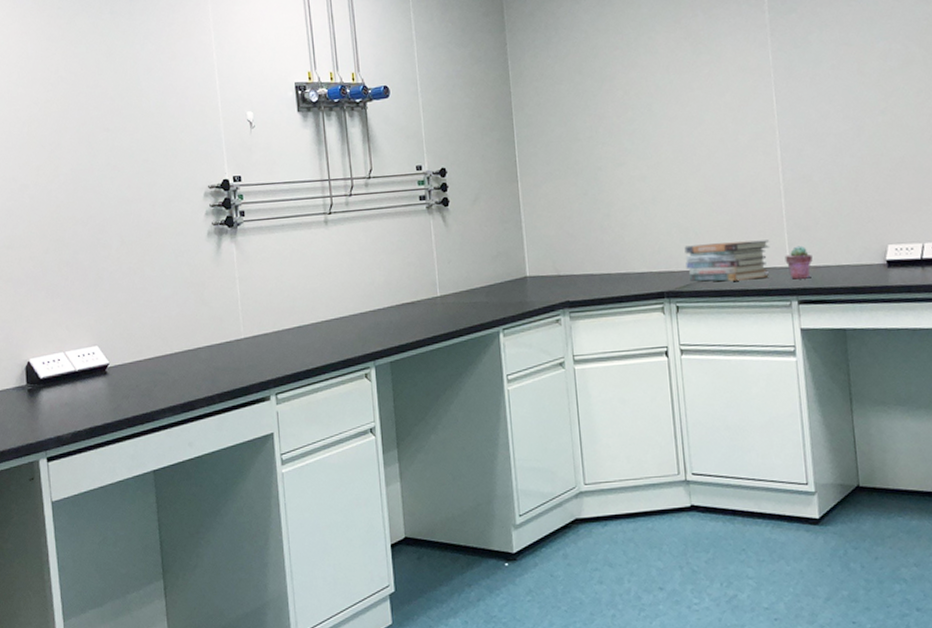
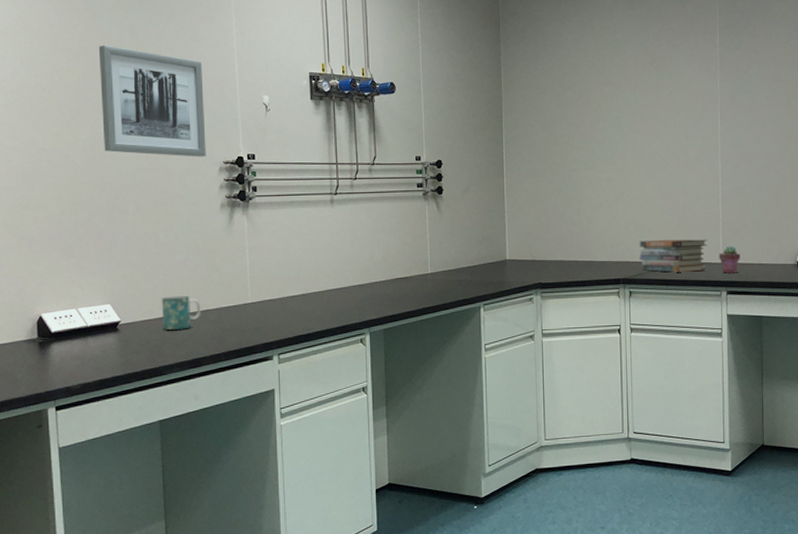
wall art: none [76,72,190,184] -> present [98,45,206,157]
mug: none [149,332,192,372] -> present [161,295,201,331]

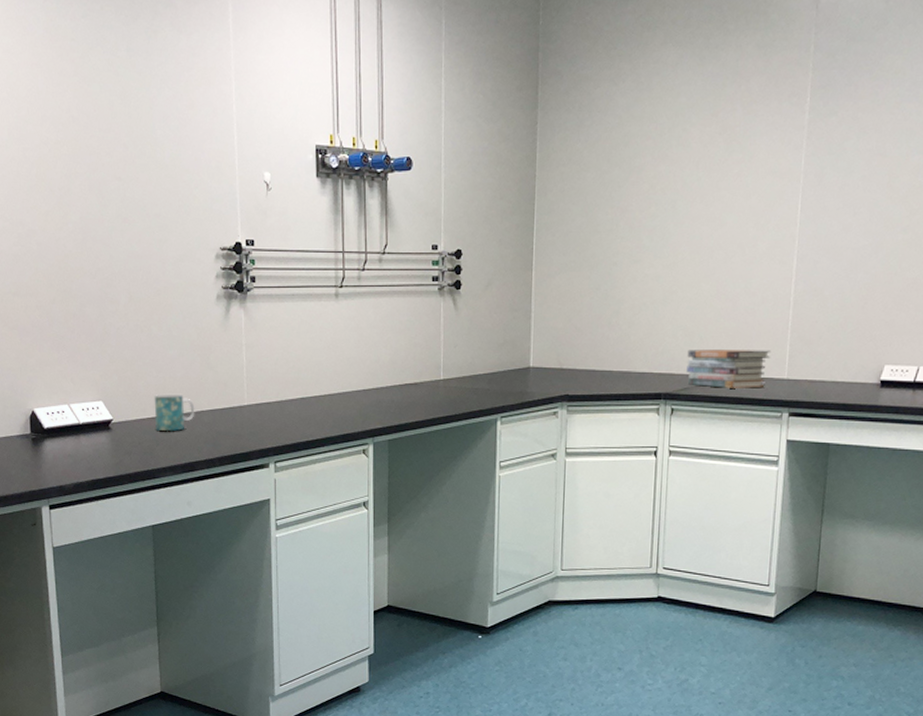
wall art: present [98,45,206,157] -> none [88,113,202,242]
potted succulent: present [719,246,740,274] -> none [783,359,810,392]

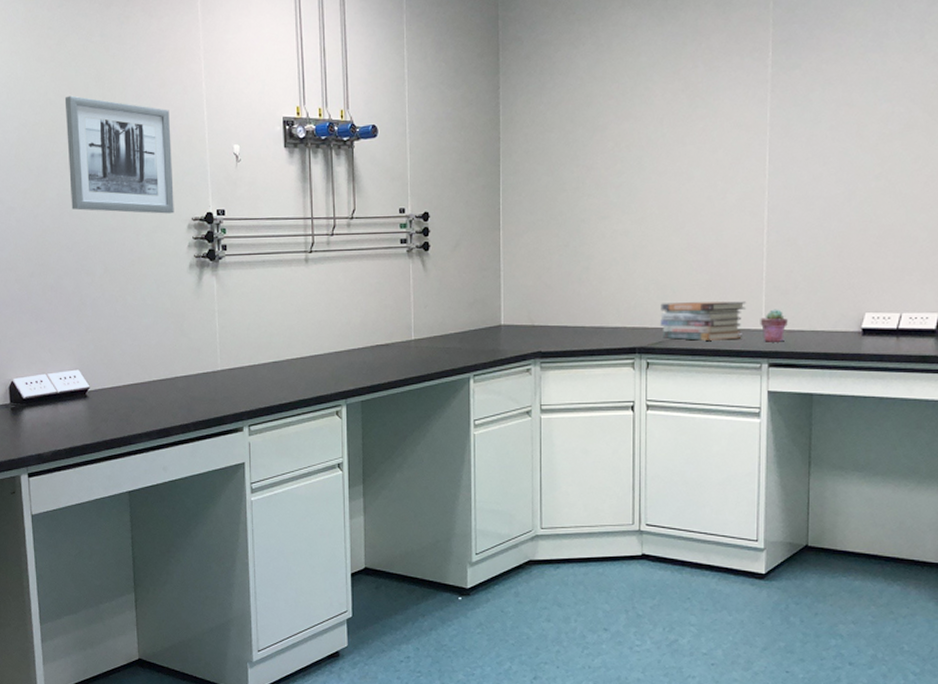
wall art: none [88,113,202,242] -> present [64,95,174,214]
mug: present [154,393,195,432] -> none [129,361,170,398]
potted succulent: none [783,359,810,392] -> present [760,309,788,342]

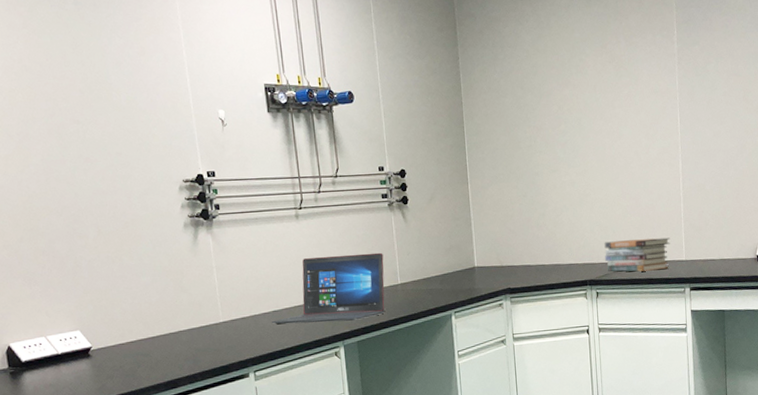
wall art: present [64,95,174,214] -> none [41,62,165,177]
laptop: none [270,303,397,378] -> present [271,252,385,324]
potted succulent: present [760,309,788,342] -> none [681,243,702,271]

